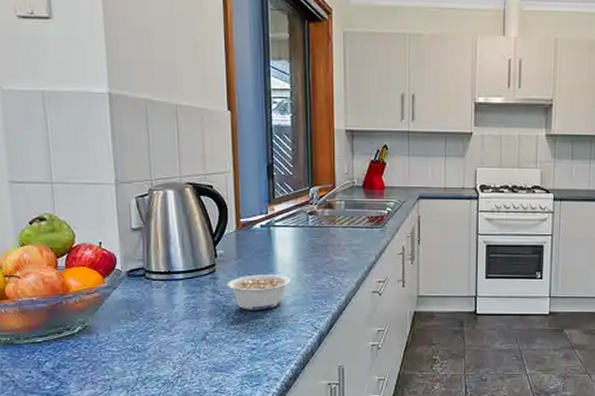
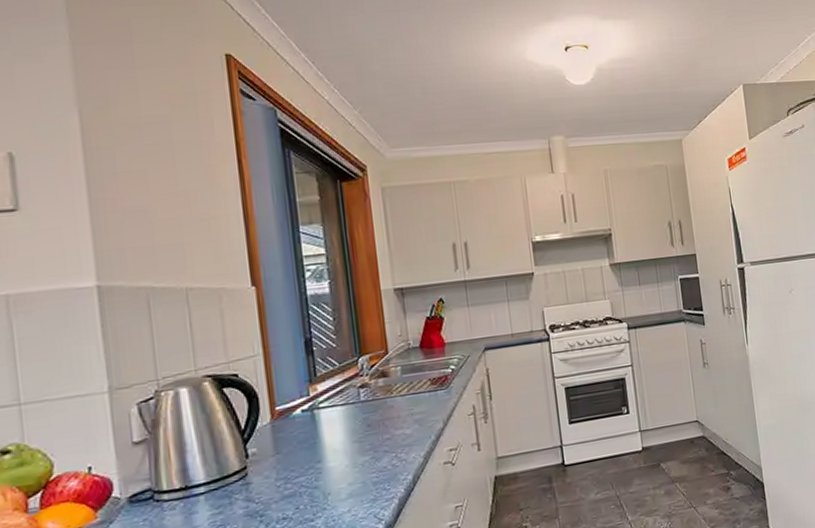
legume: present [226,275,290,310] -> none [263,464,344,515]

